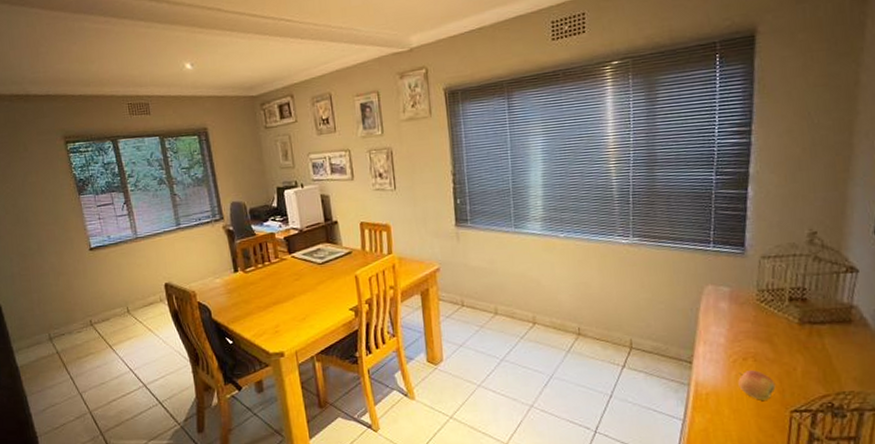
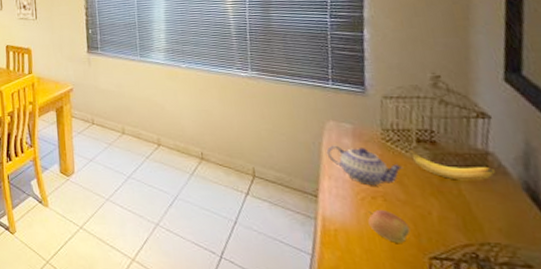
teapot: none [703,309,775,347] -> present [326,145,404,185]
banana: none [779,306,856,335] -> present [406,147,495,181]

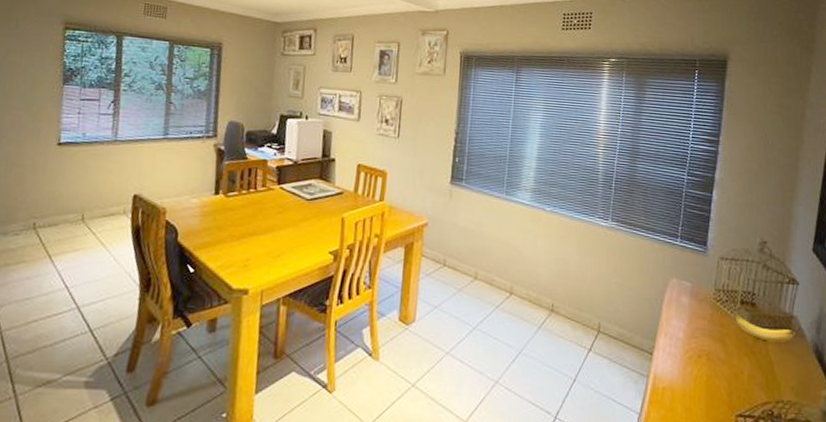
teapot: present [326,145,404,185] -> none [666,302,727,344]
apple: present [368,210,411,243] -> none [692,369,725,401]

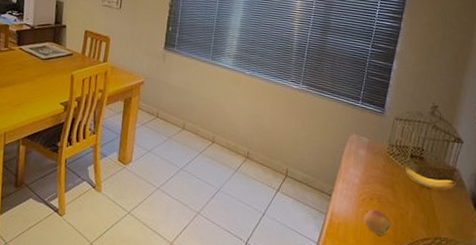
apple: none [692,369,725,401] -> present [364,209,391,236]

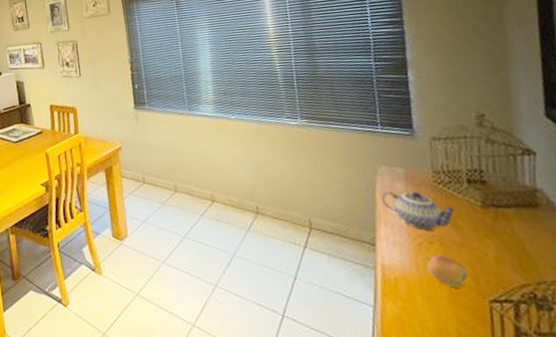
teapot: none [345,154,397,189] -> present [380,190,457,229]
banana: present [402,160,456,190] -> none [458,188,545,219]

